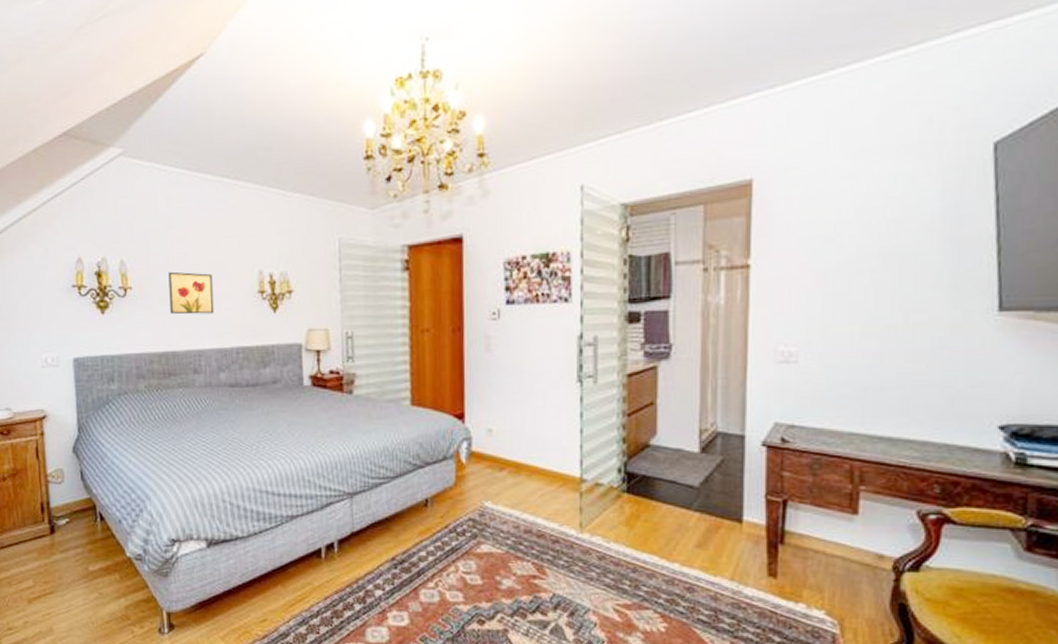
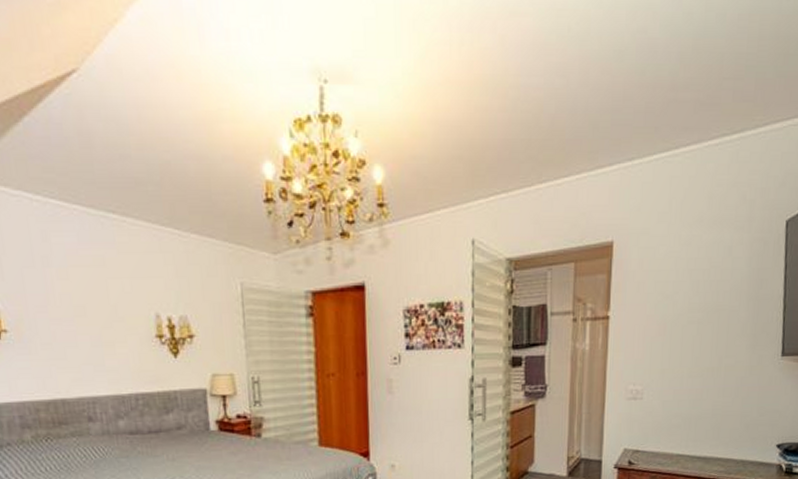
wall art: present [168,271,214,315] -> none [50,313,108,360]

